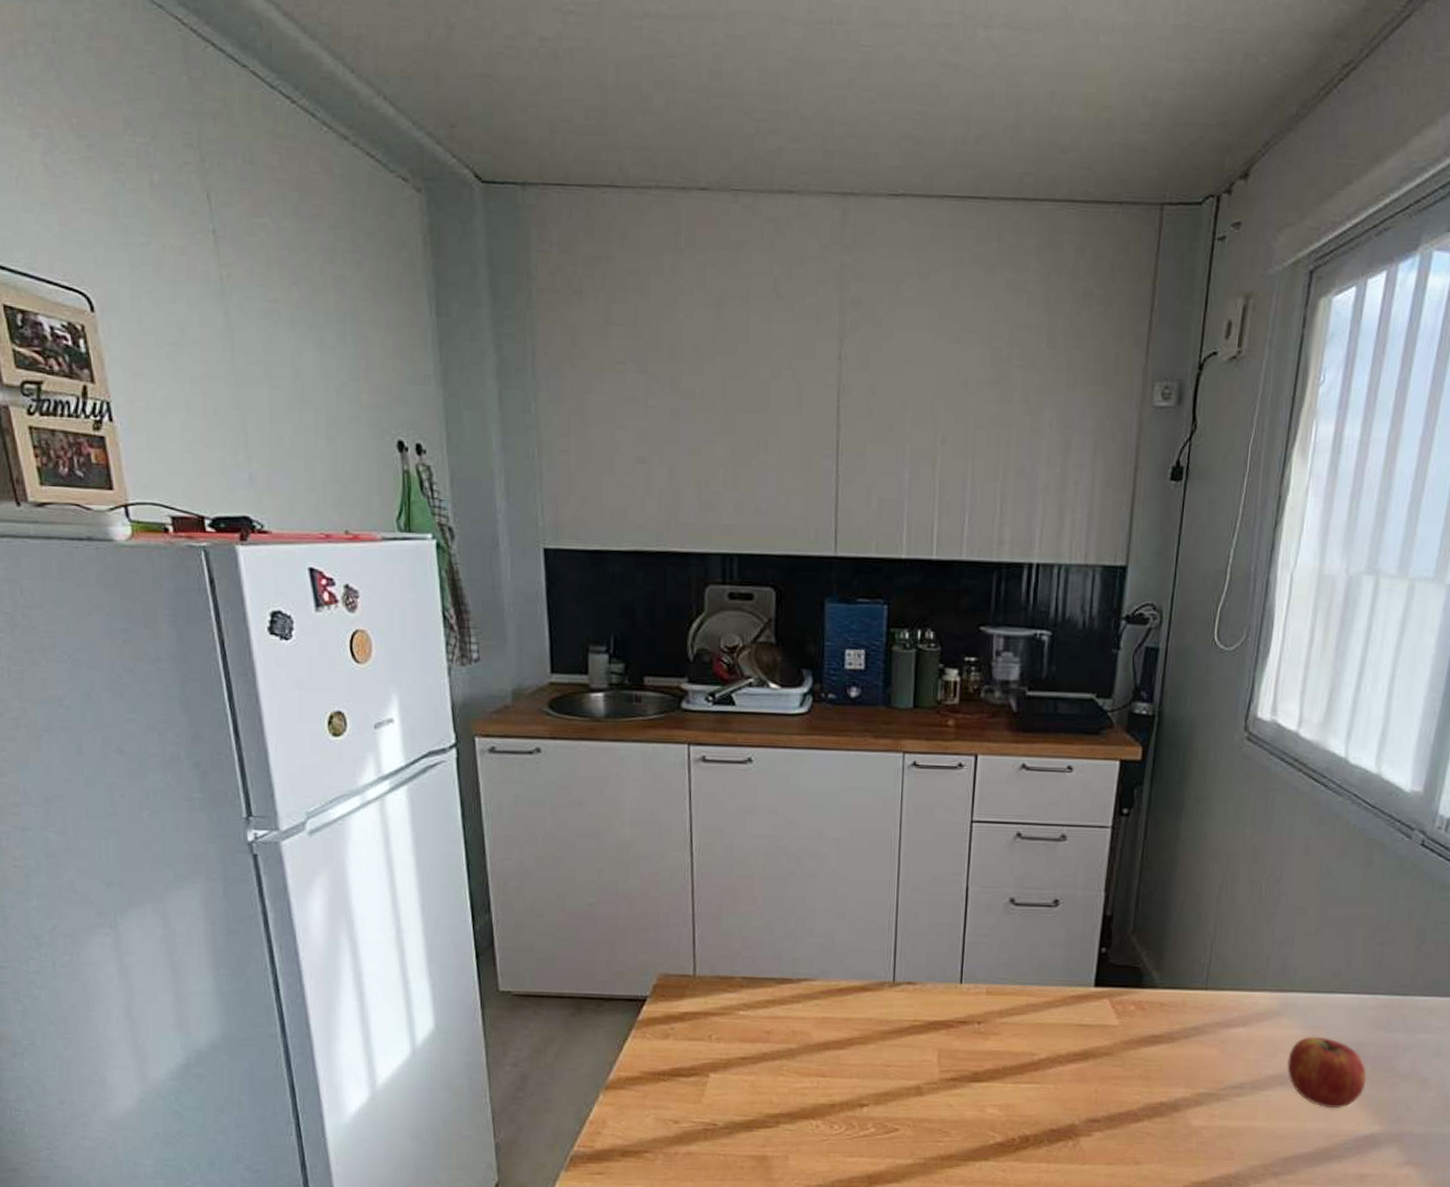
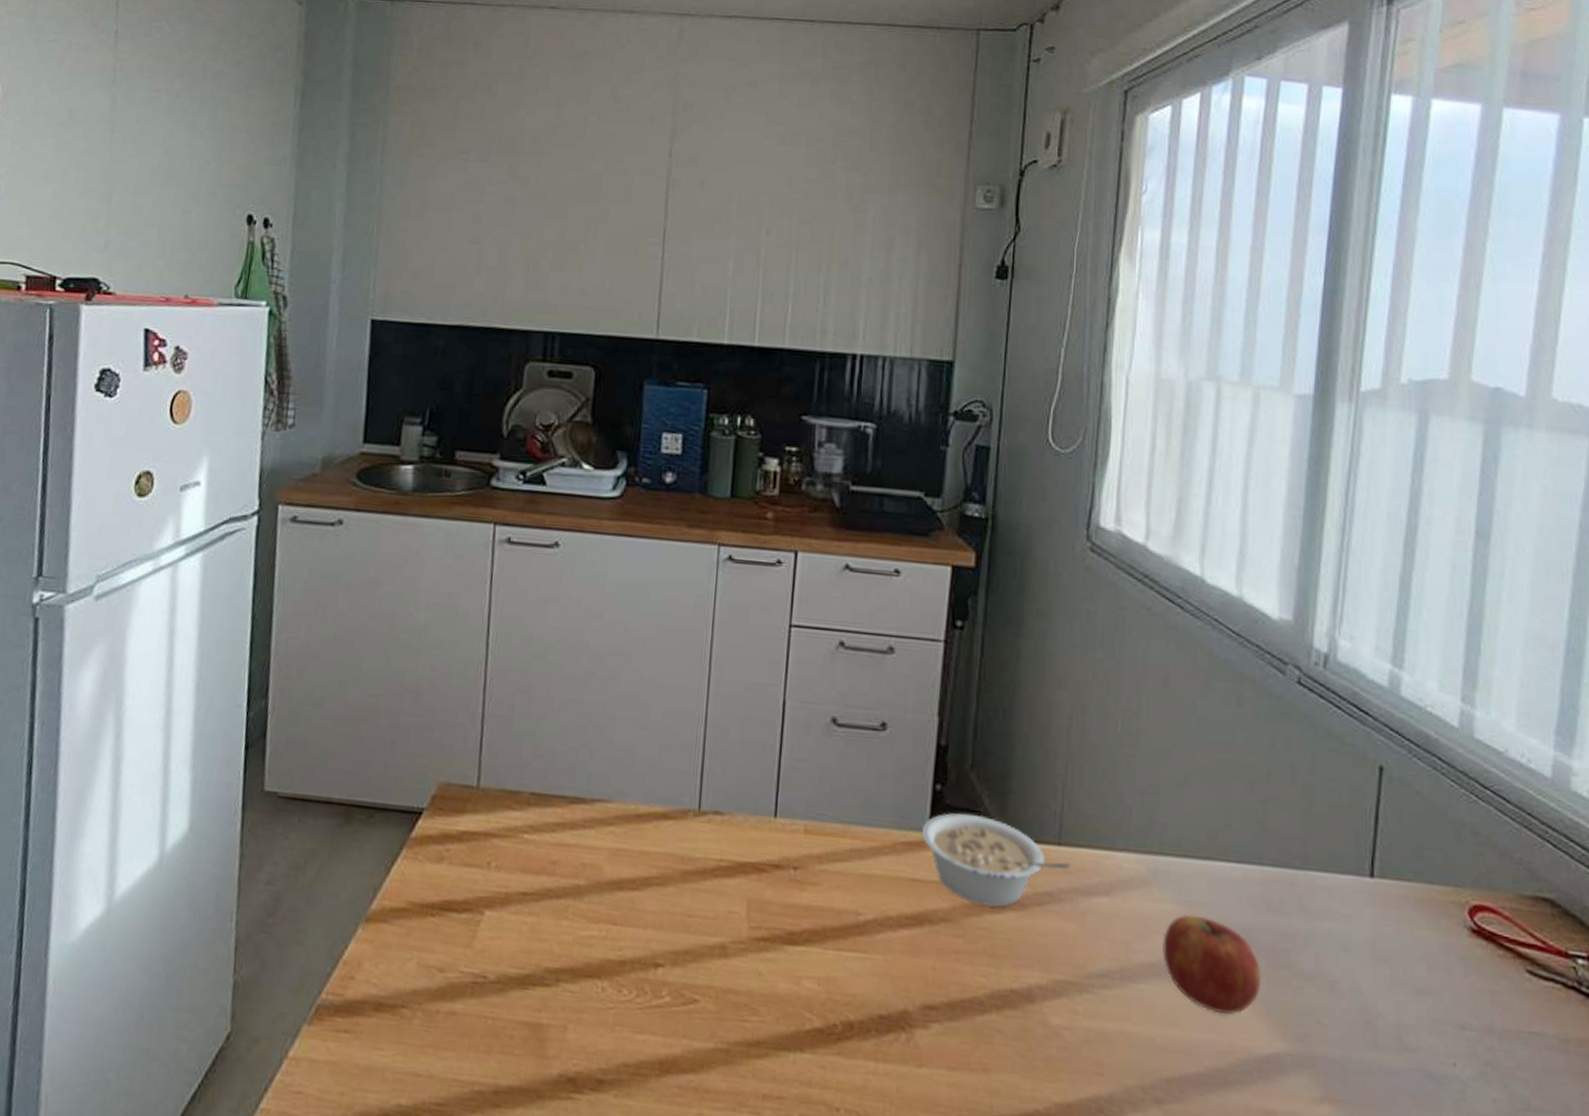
legume: none [1088,969,1215,1041] -> present [921,812,1071,907]

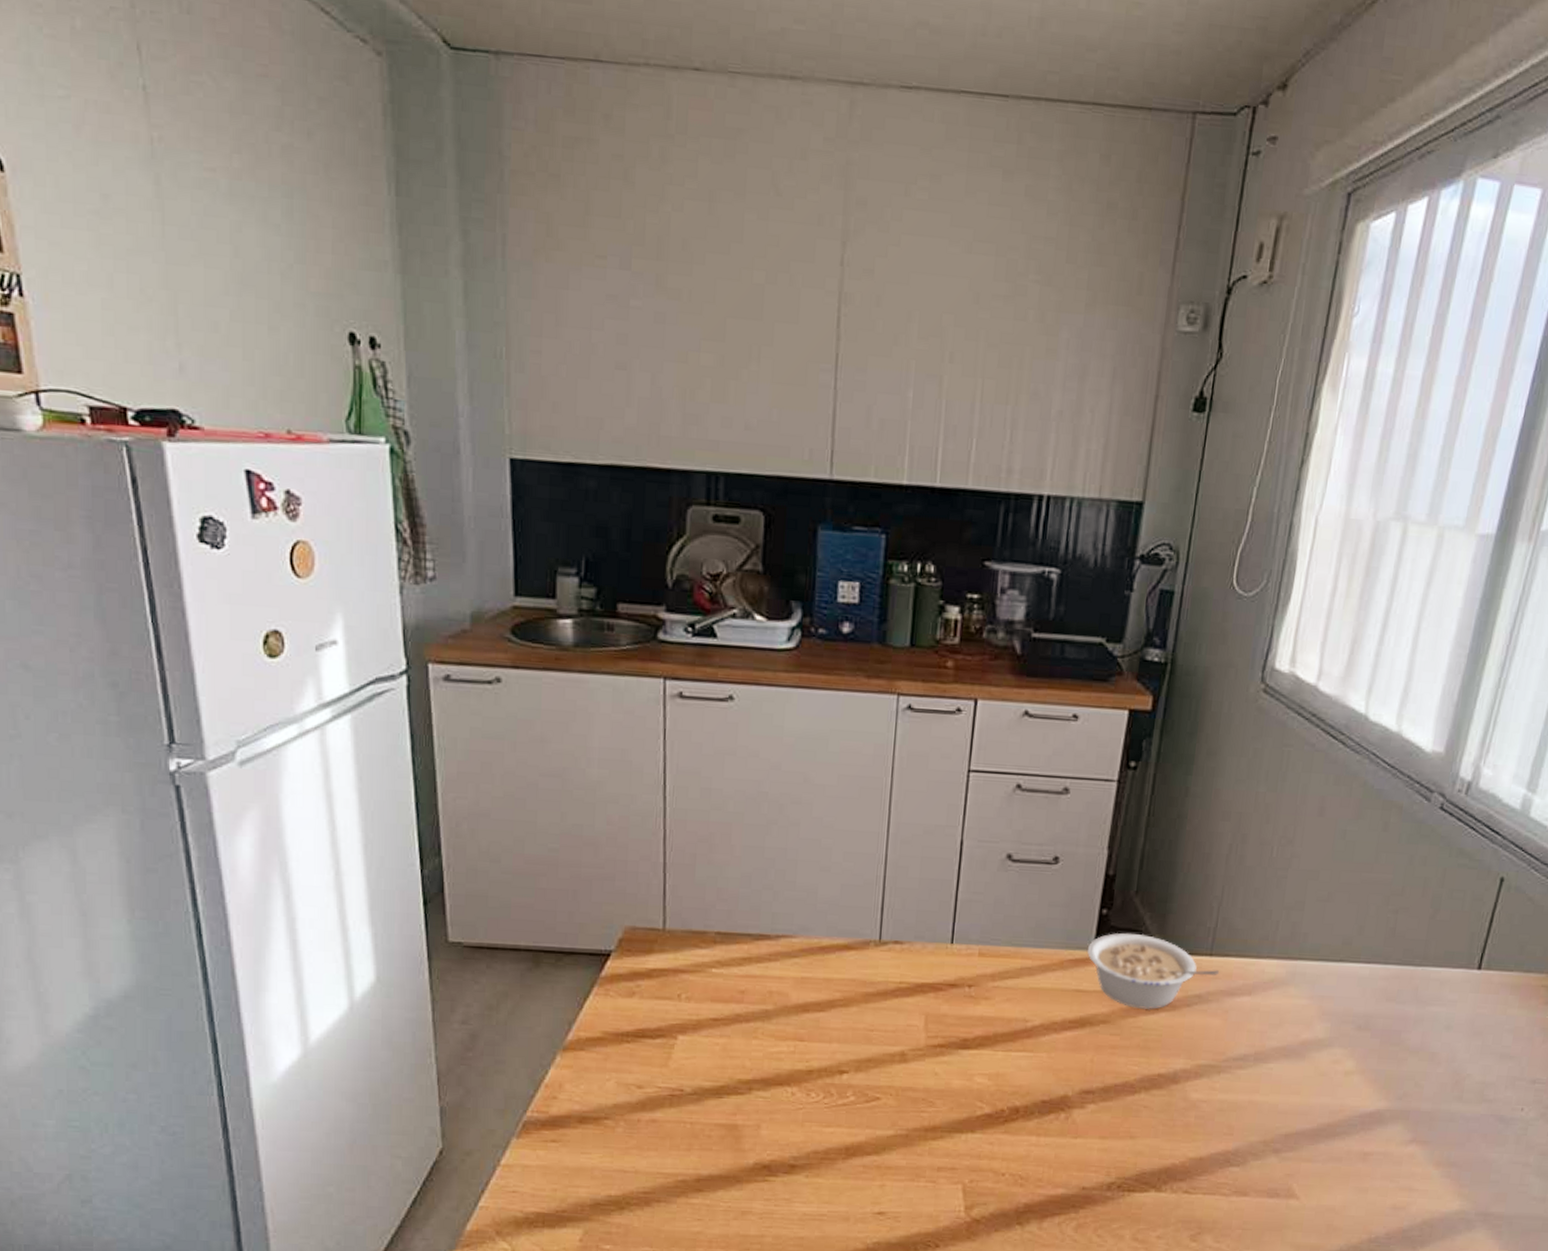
fruit: present [1163,914,1262,1014] -> none [1292,1006,1375,1083]

